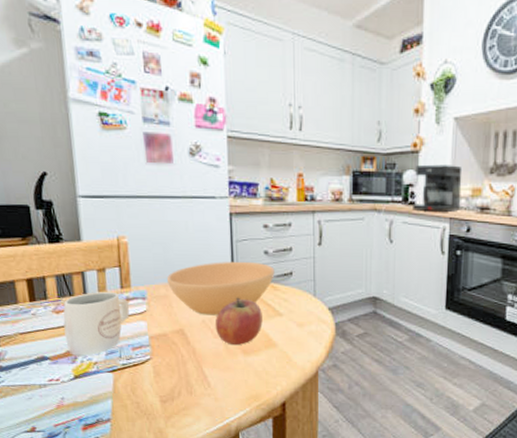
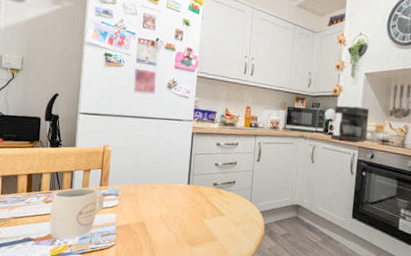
soup bowl: present [166,261,275,316] -> none [137,169,222,213]
apple: present [214,297,263,346] -> none [169,198,208,238]

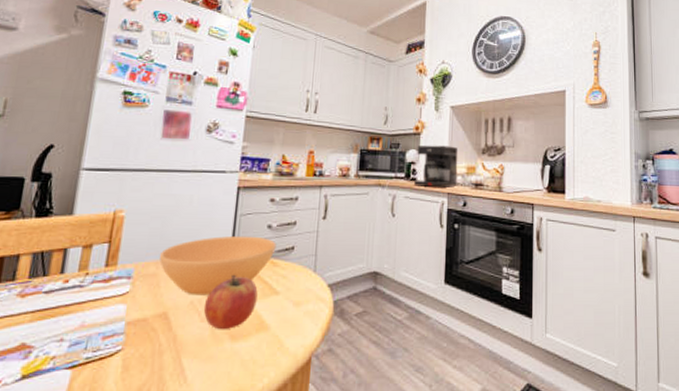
mug: present [49,187,105,240] -> none [23,270,112,349]
soup bowl: none [137,169,222,213] -> present [159,235,276,296]
apple: none [169,198,208,238] -> present [203,274,258,330]

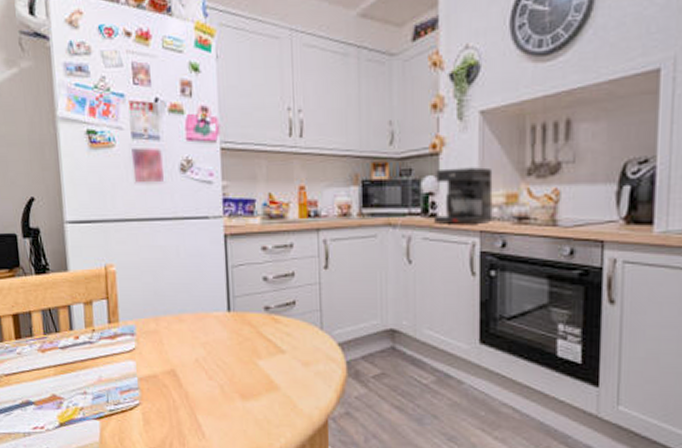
soup bowl: present [159,235,276,296] -> none [156,289,275,354]
apple: present [203,274,258,330] -> none [209,331,263,389]

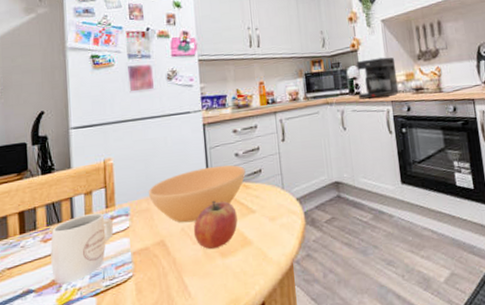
mug: none [48,326,118,401] -> present [50,212,114,284]
soup bowl: none [156,289,275,354] -> present [148,165,246,223]
apple: none [209,331,263,389] -> present [193,200,238,250]

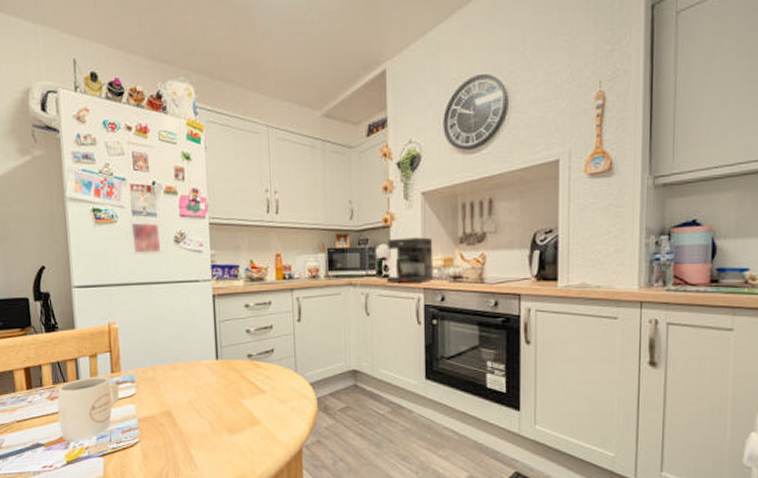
soup bowl: present [148,165,246,223] -> none [154,341,257,396]
apple: present [193,200,238,250] -> none [200,376,246,425]

